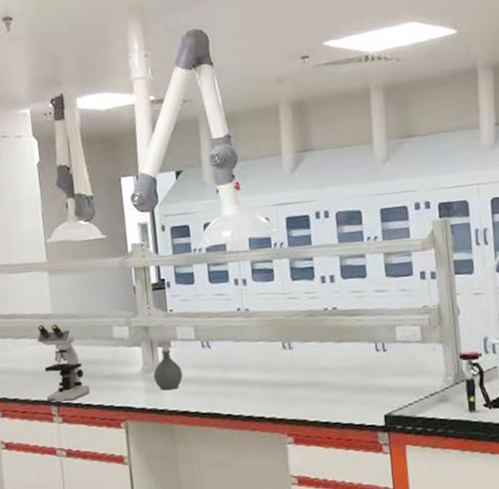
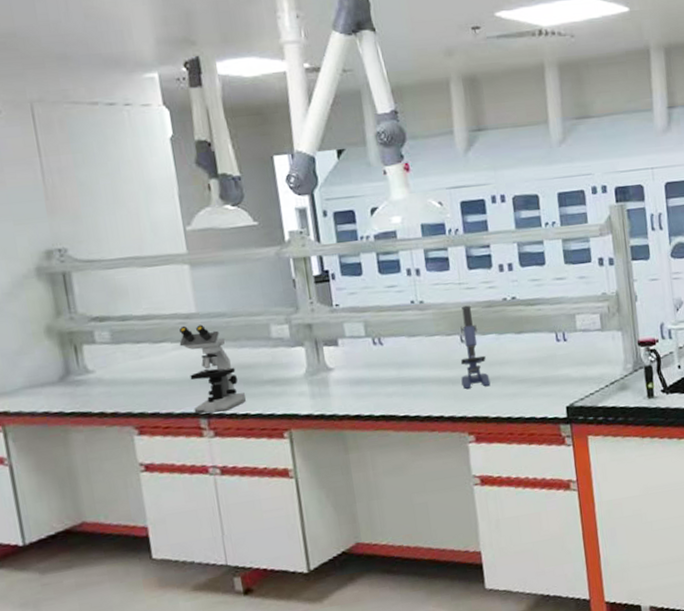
flask: present [153,345,183,391] -> none [319,343,354,394]
microscope: none [282,314,310,392] -> present [460,305,490,389]

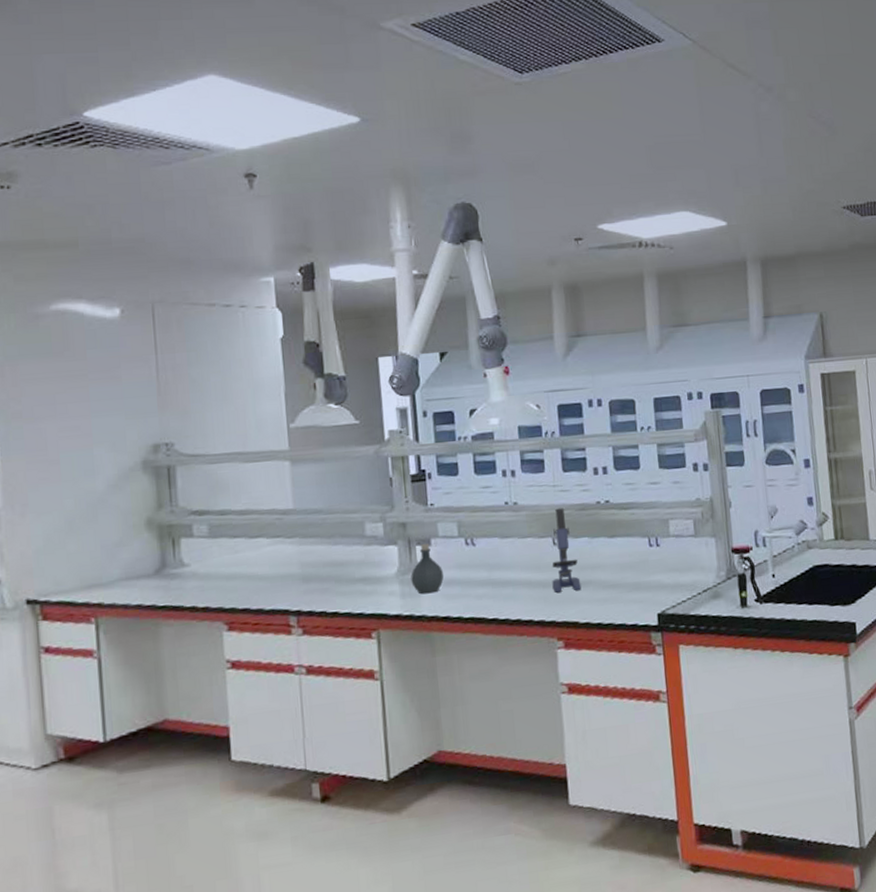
microscope: present [179,324,246,414] -> none [275,521,336,611]
flask: none [319,343,354,394] -> present [410,543,445,594]

